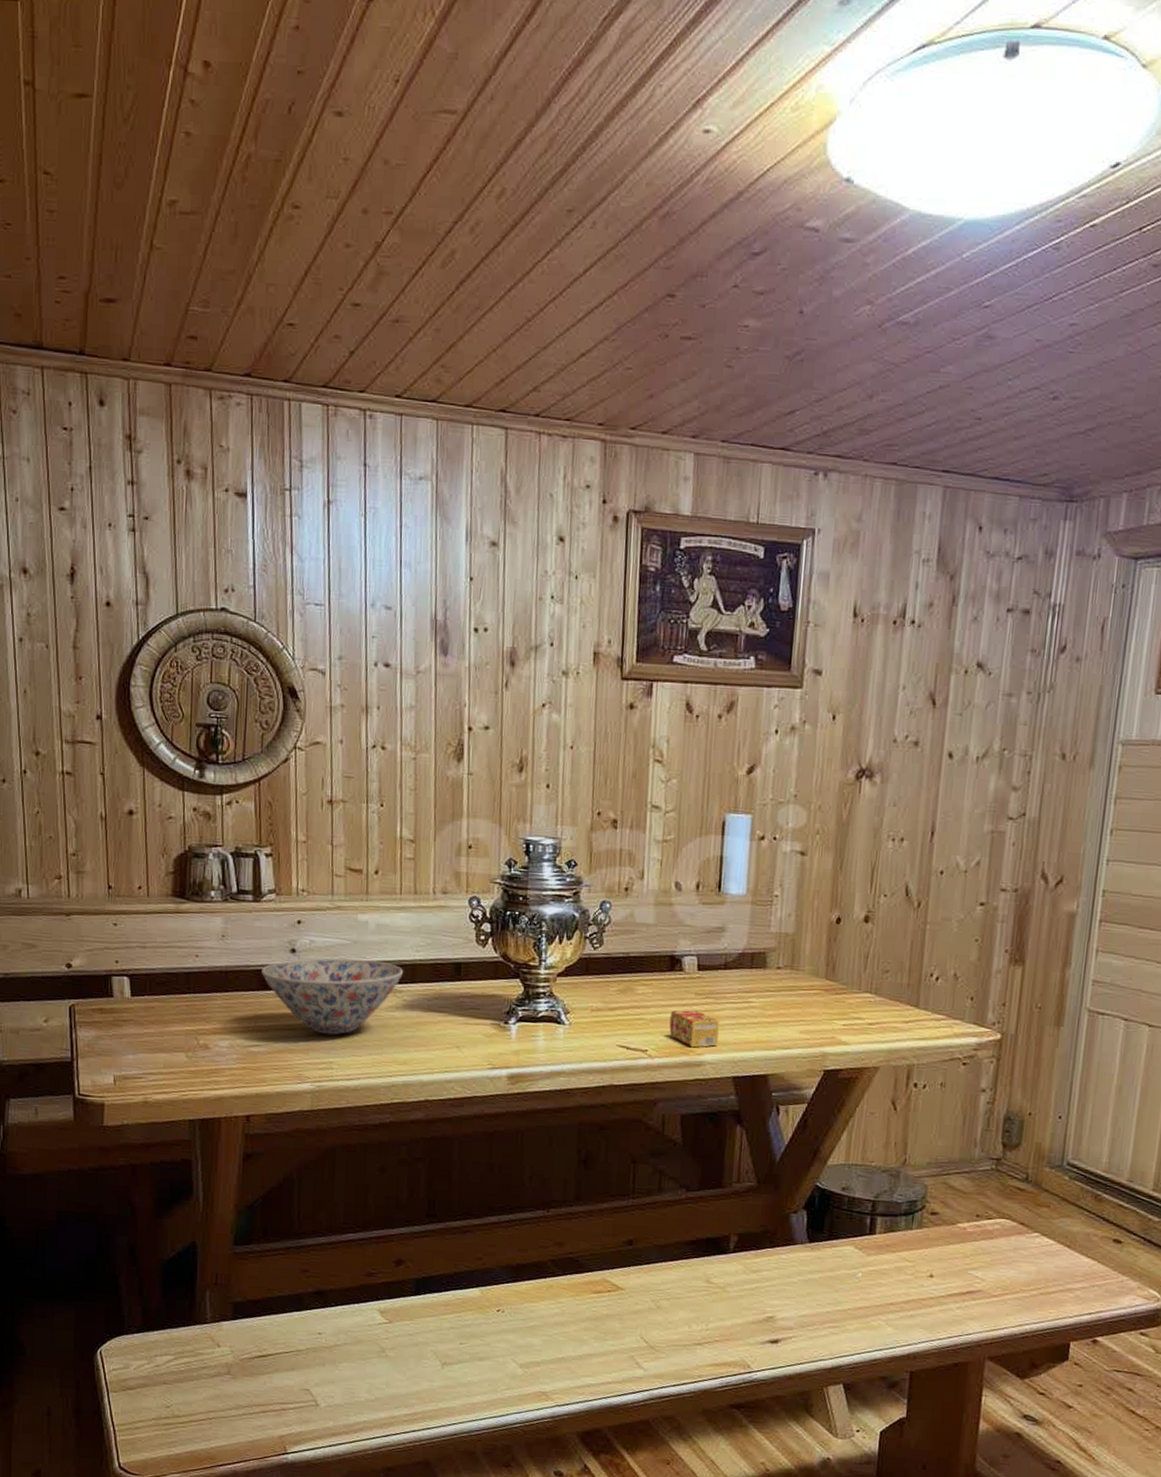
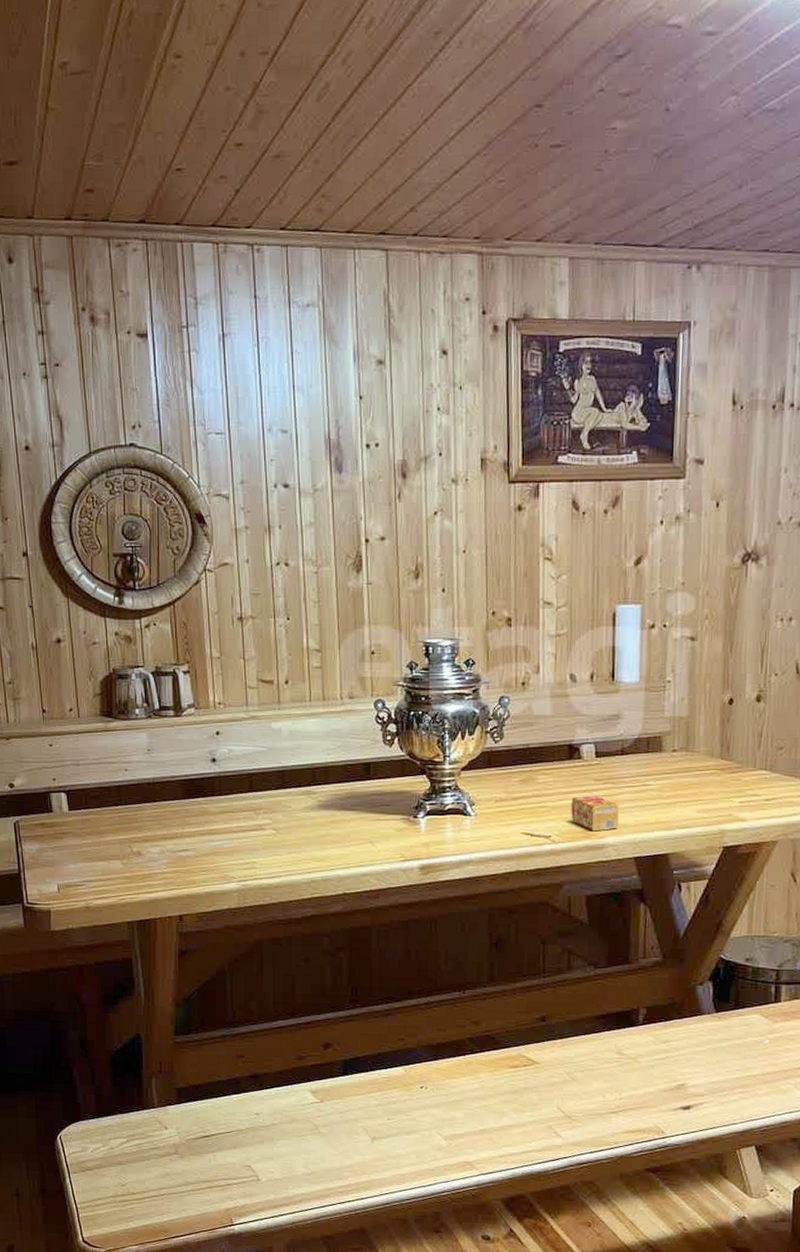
bowl: present [262,958,403,1035] -> none [186,765,316,837]

